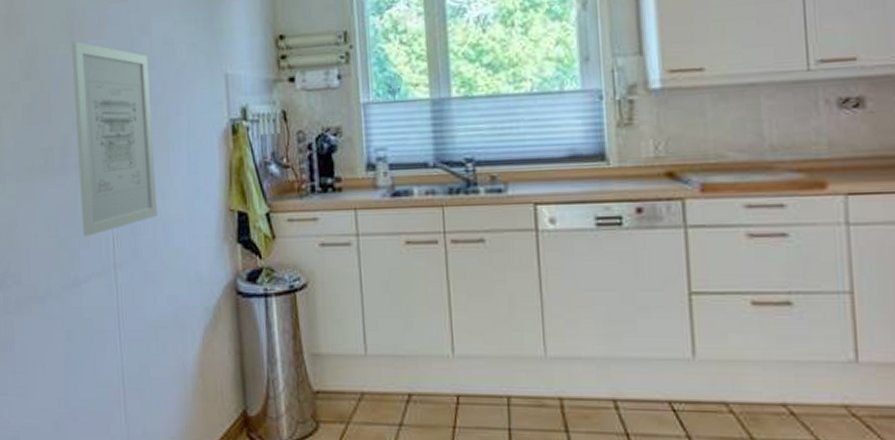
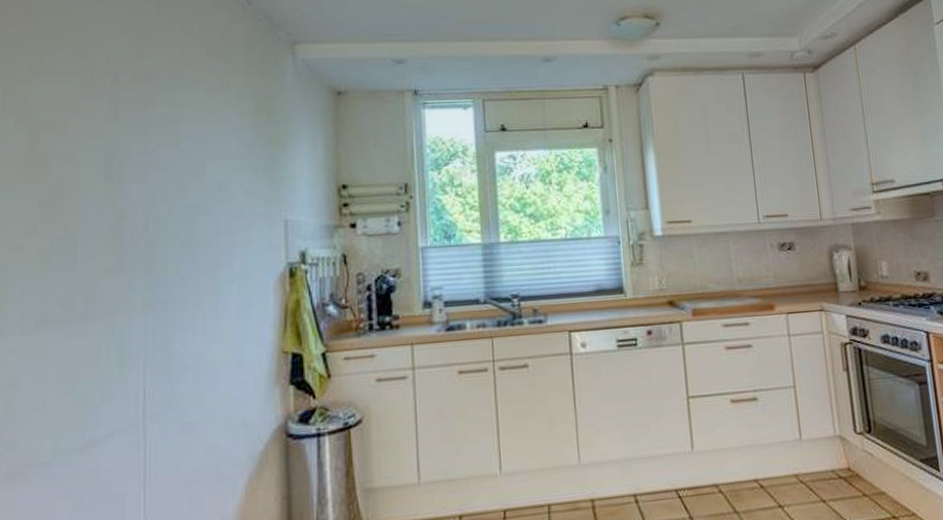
wall art: present [70,41,158,236] -> none [105,183,201,390]

